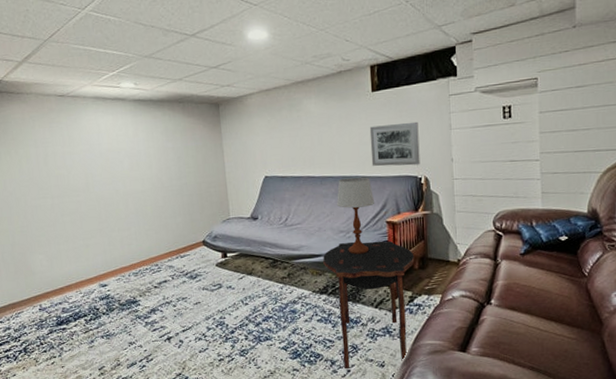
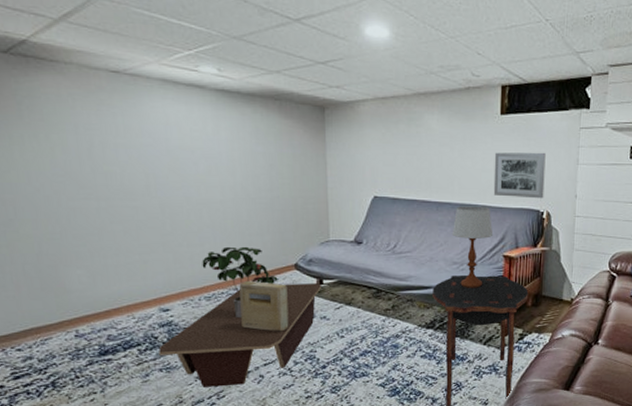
coffee table: none [100,257,227,352] -> present [158,283,322,387]
potted plant: none [129,228,190,291] -> present [202,246,278,318]
decorative box: none [159,257,201,301] -> present [239,281,289,332]

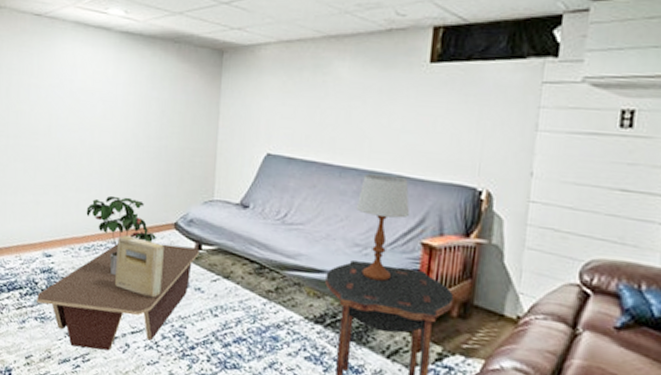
wall art: present [493,152,546,199] -> none [413,109,490,173]

